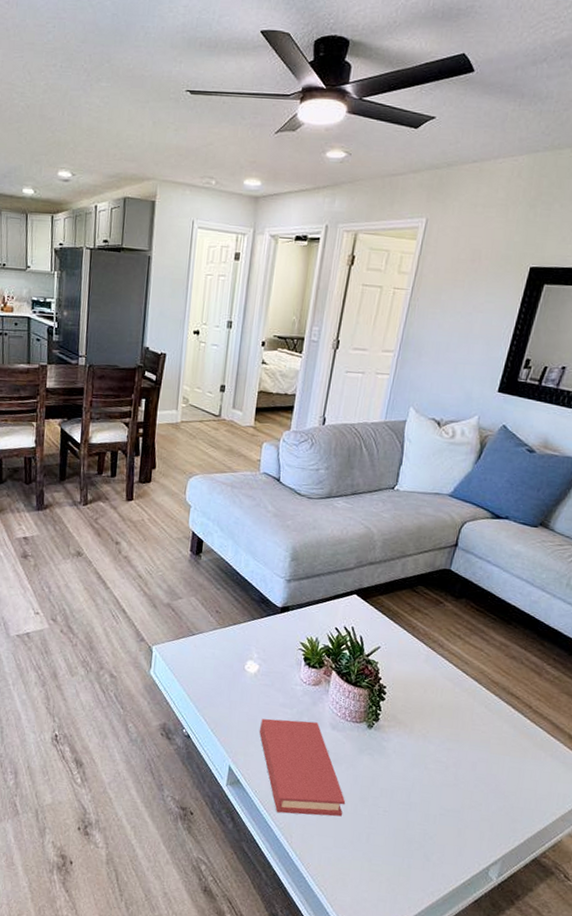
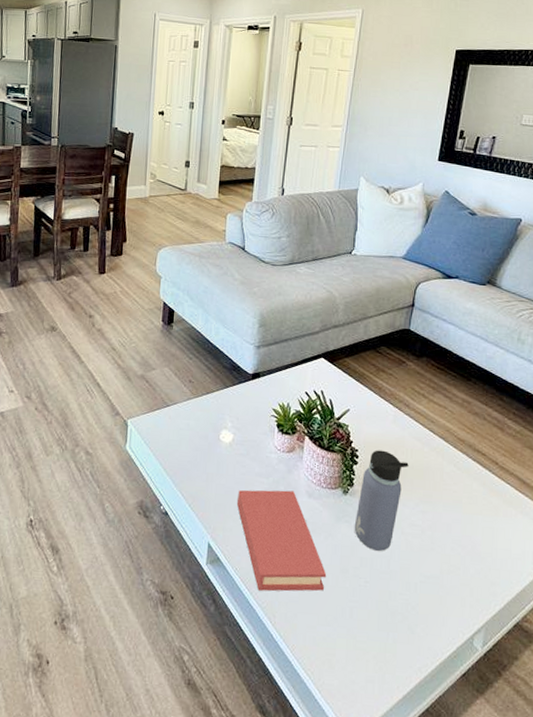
water bottle: none [376,687,438,784] -> present [354,450,409,551]

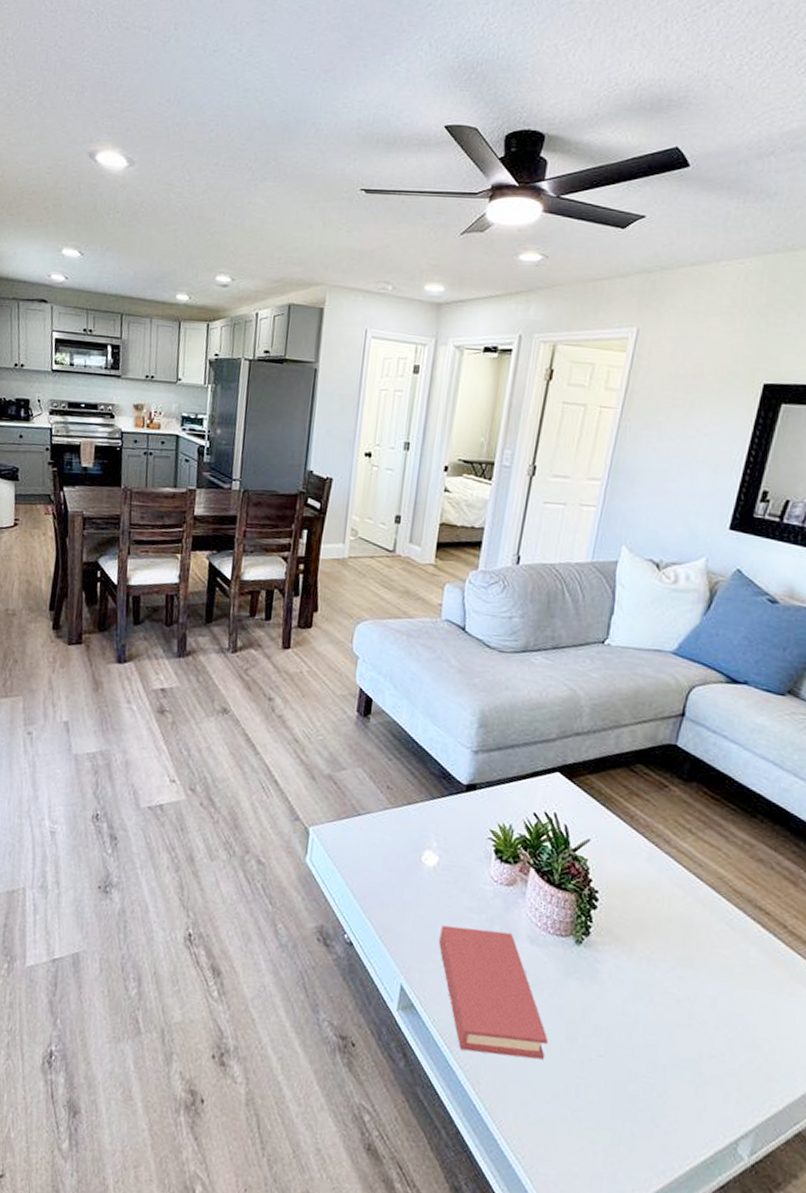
water bottle: present [354,450,409,551] -> none [587,893,665,1021]

